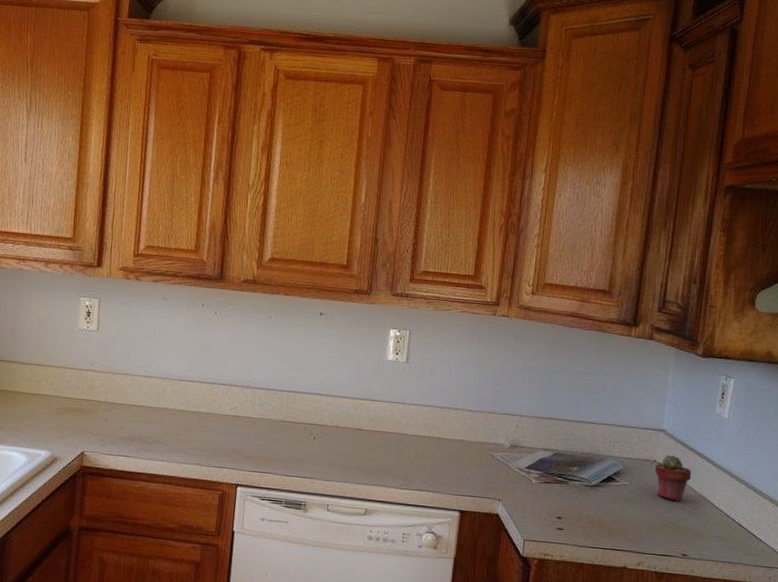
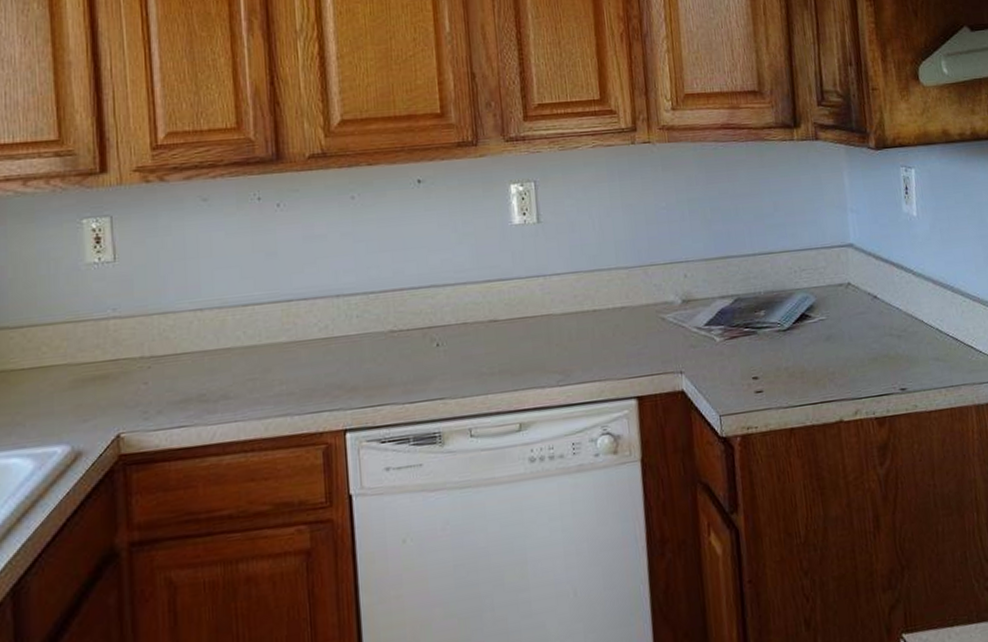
potted succulent: present [654,454,692,502] -> none [850,271,893,327]

